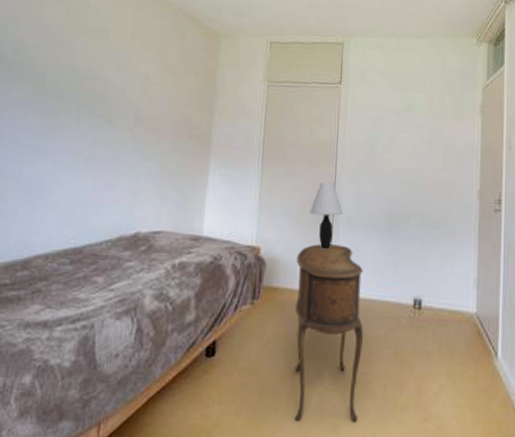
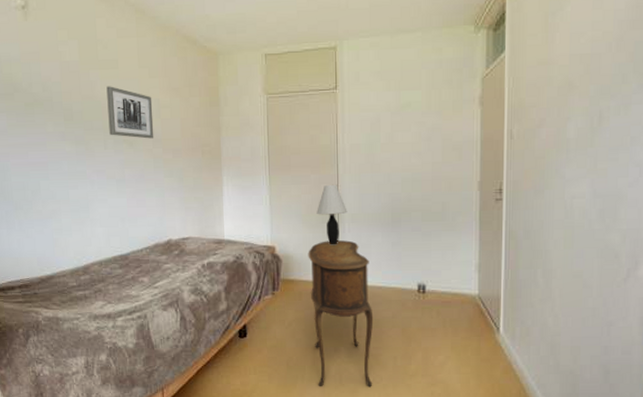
wall art: none [85,55,142,117] -> present [106,86,154,139]

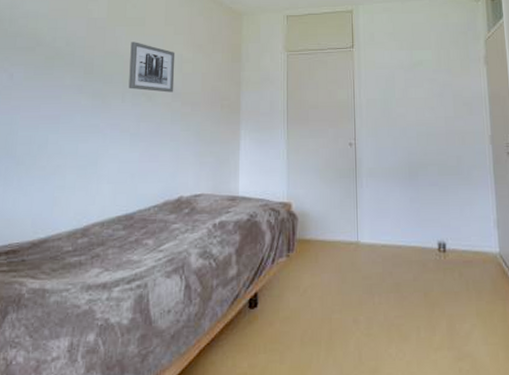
side table: present [308,240,374,387] -> none [325,196,396,366]
table lamp: present [317,185,348,245] -> none [334,139,365,201]

